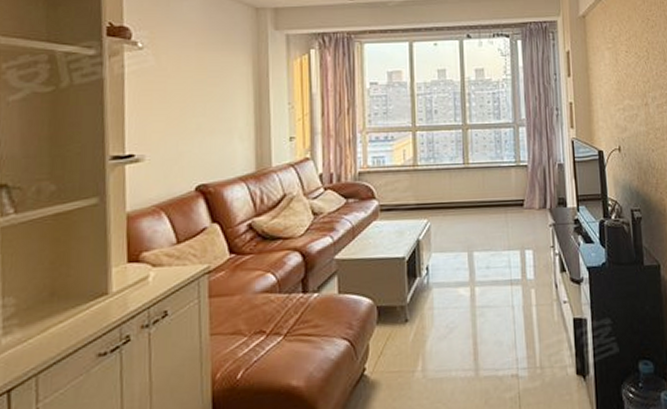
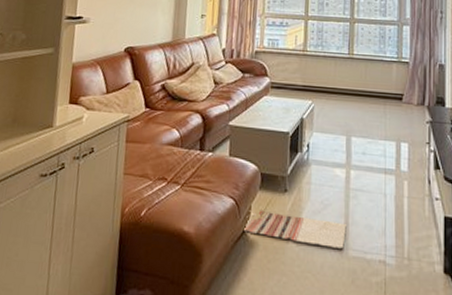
rug: none [363,343,475,374] -> present [244,210,347,249]

